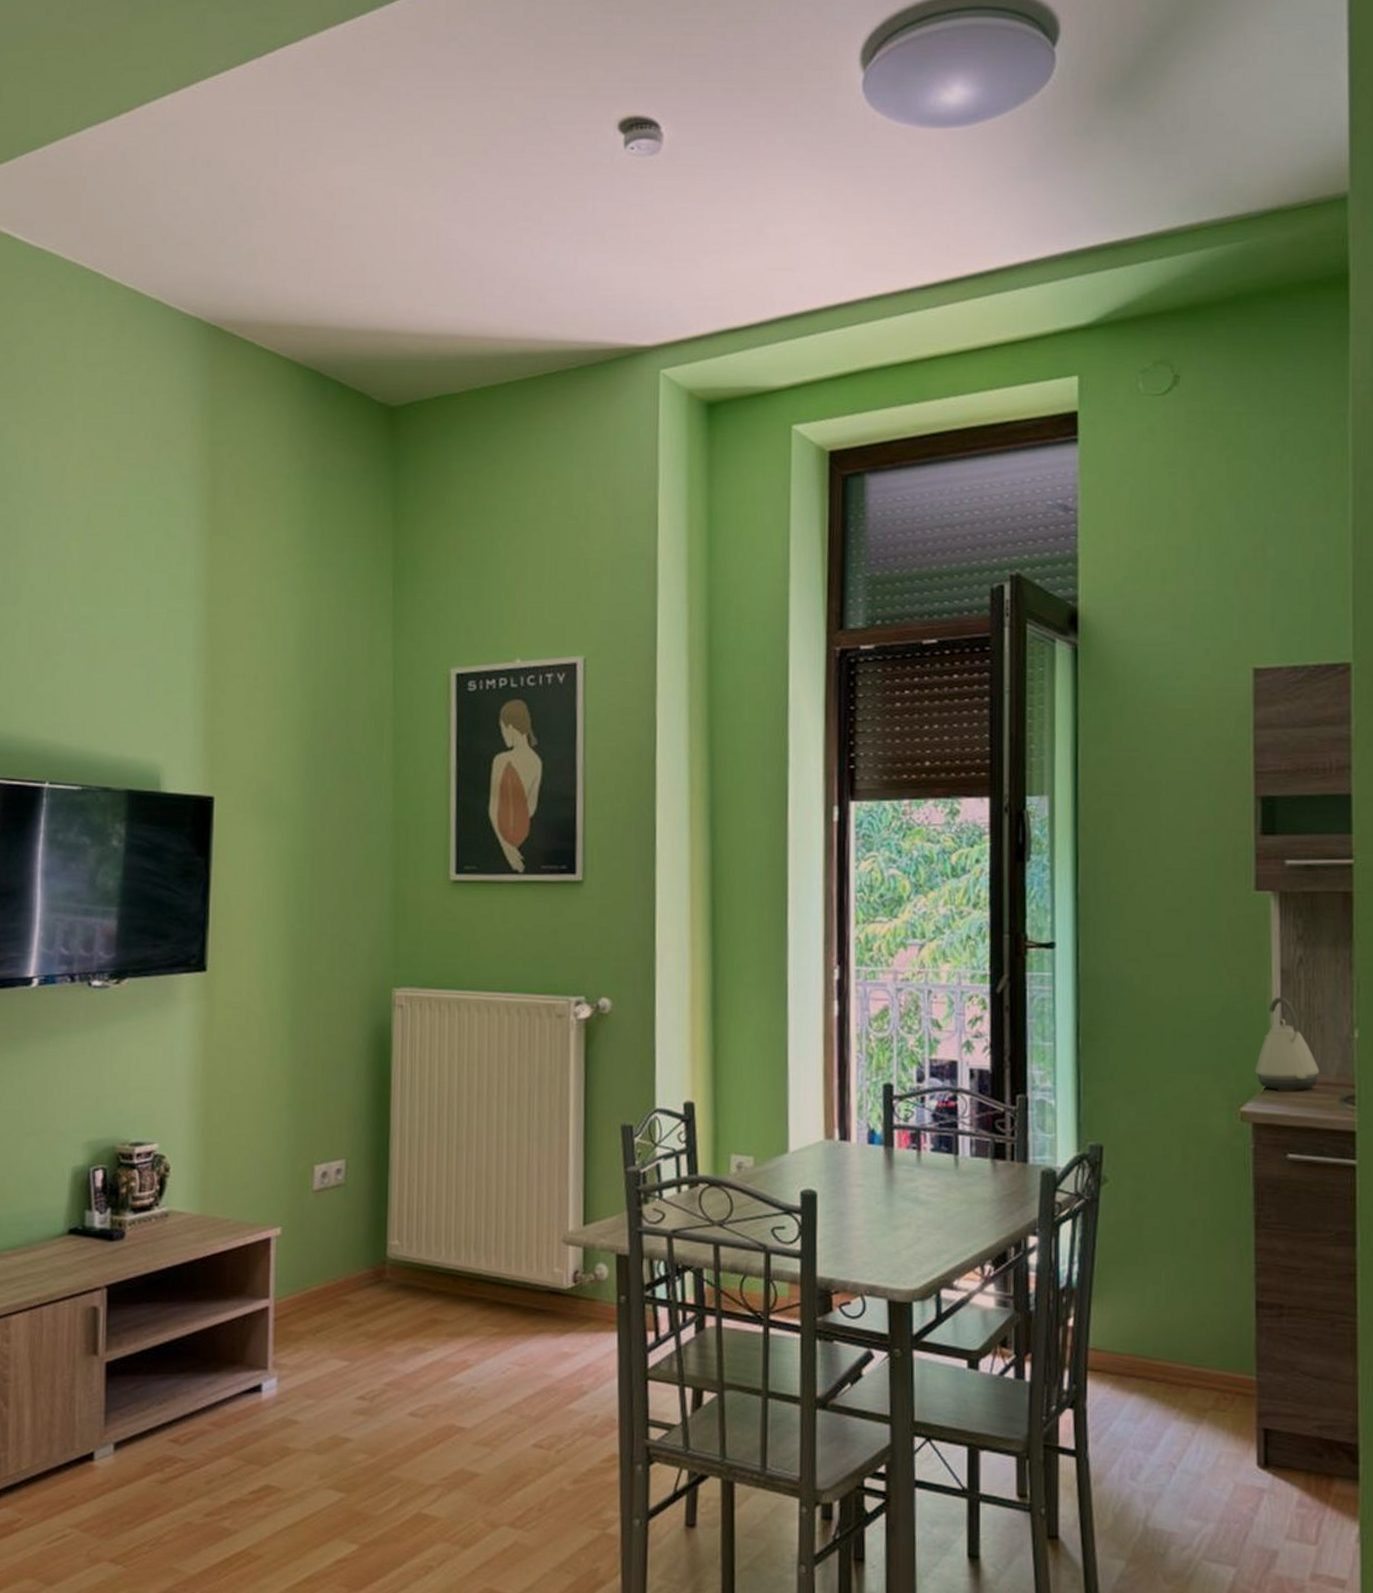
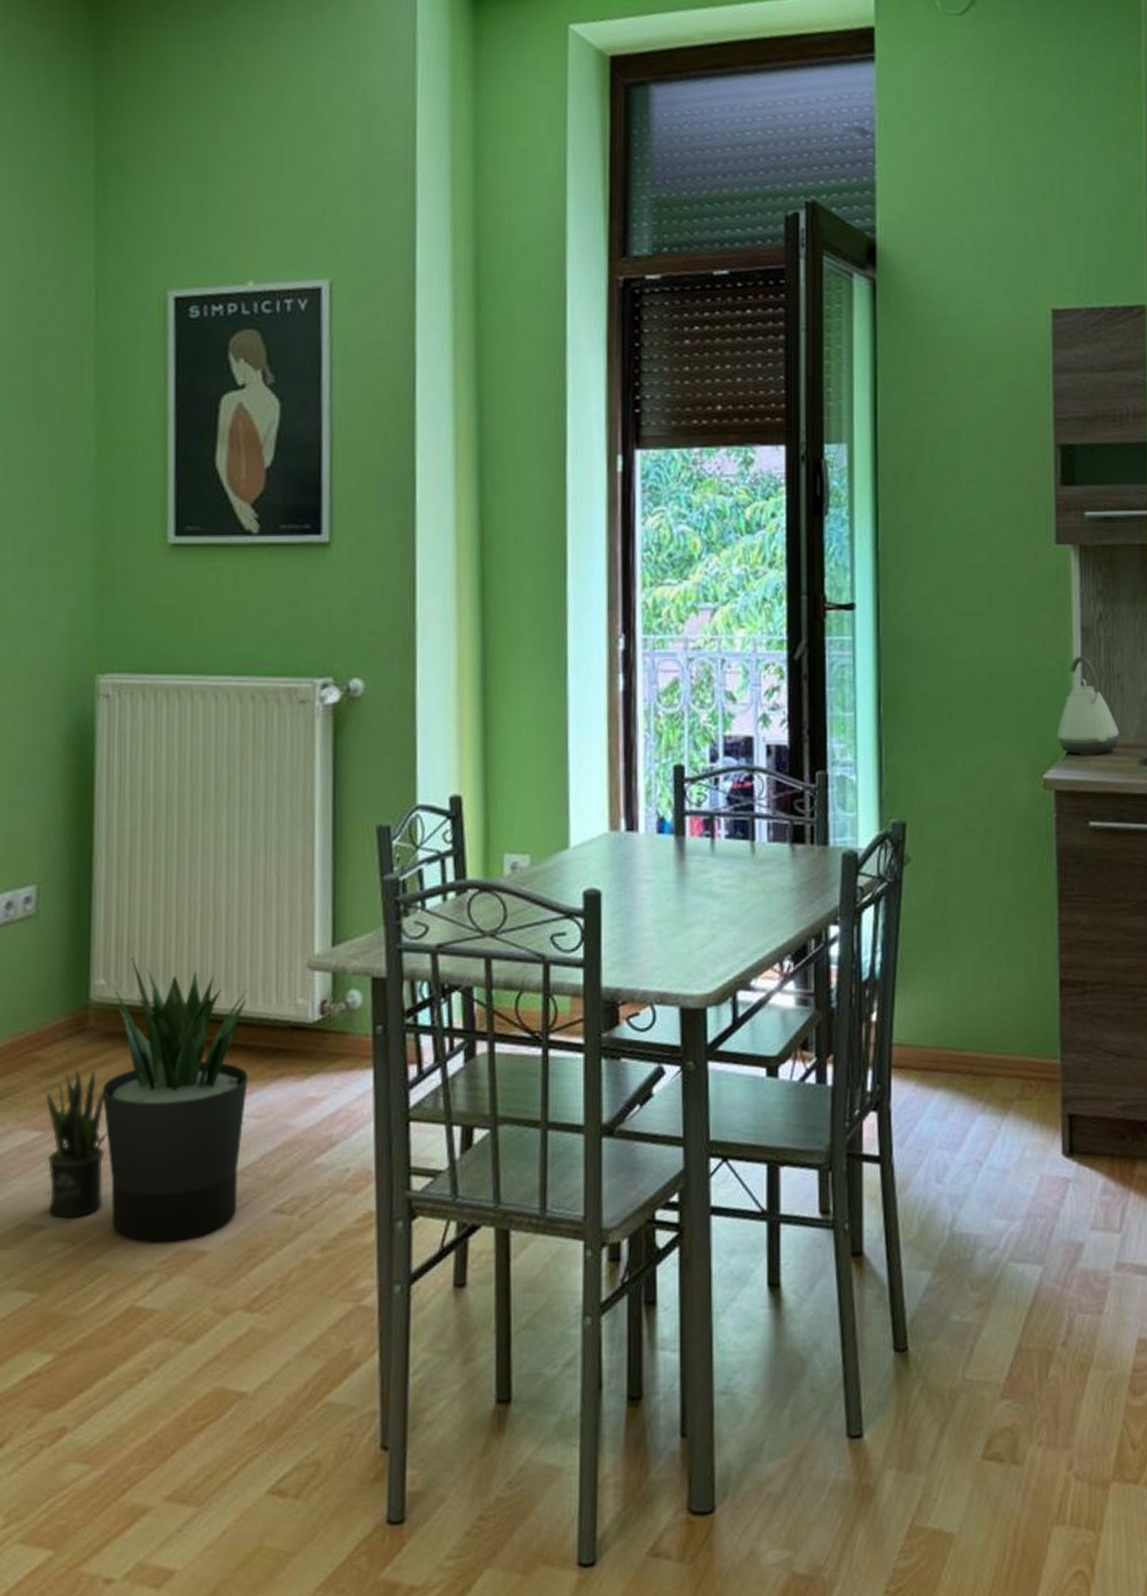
potted plant: none [352,1312,401,1435] -> present [45,1068,108,1219]
planter: none [396,1224,514,1462] -> present [102,958,249,1242]

